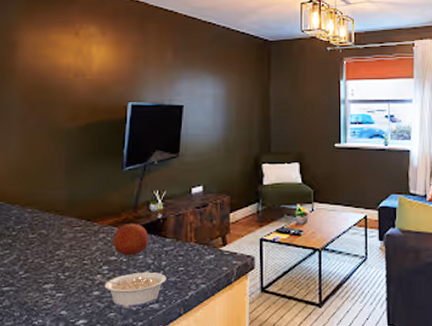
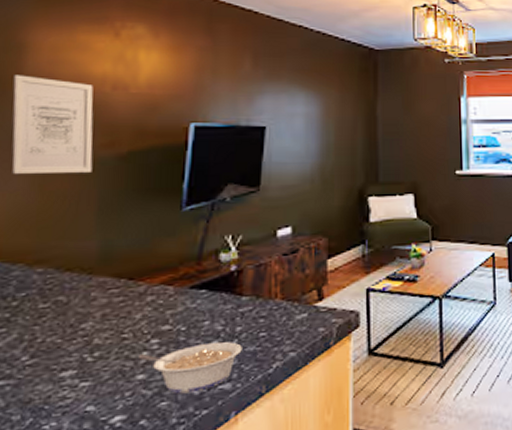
wall art: none [9,66,62,139] -> present [12,74,94,174]
fruit: present [113,223,149,256] -> none [166,279,218,323]

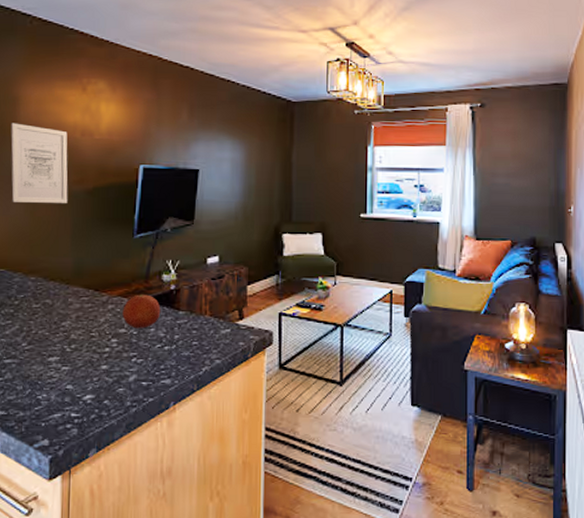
legume: present [137,341,242,394] -> none [102,345,179,384]
fruit: none [166,279,218,323] -> present [122,294,161,329]

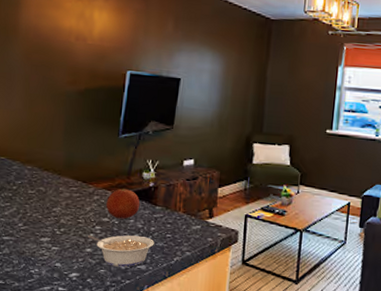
wall art: present [11,123,68,203] -> none [12,24,64,102]
legume: none [102,345,179,384] -> present [87,235,154,268]

